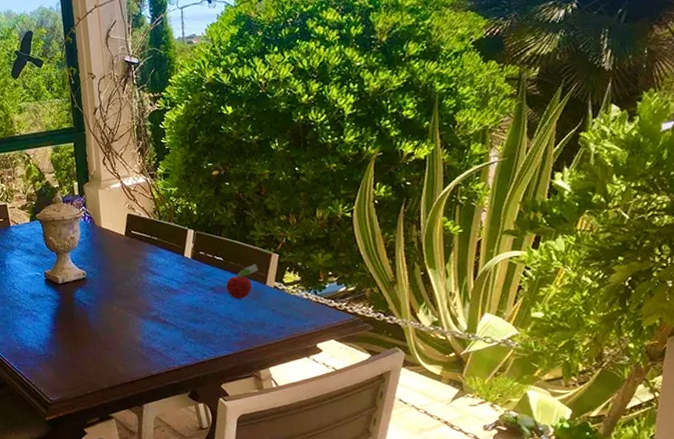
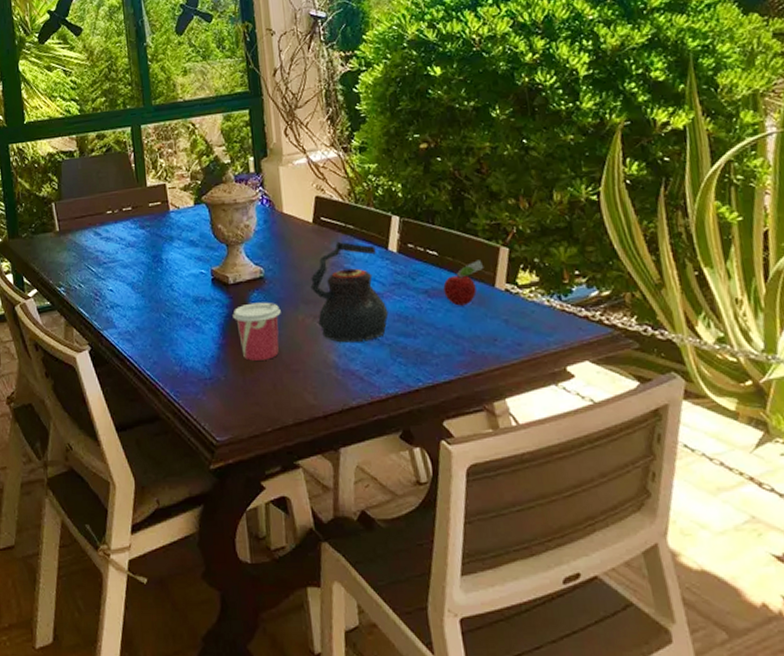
cup: none [62,297,99,342] -> present [233,302,281,361]
teapot: none [122,250,183,328] -> present [310,241,389,343]

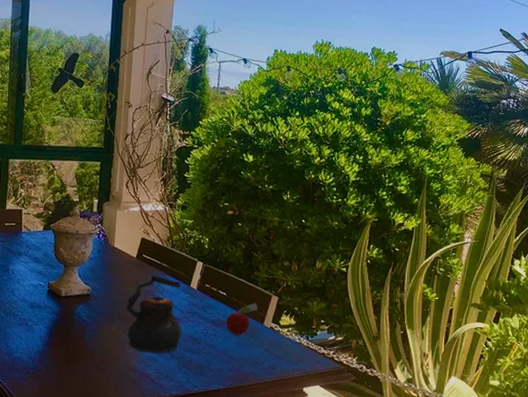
cup: present [233,302,281,361] -> none [60,313,99,359]

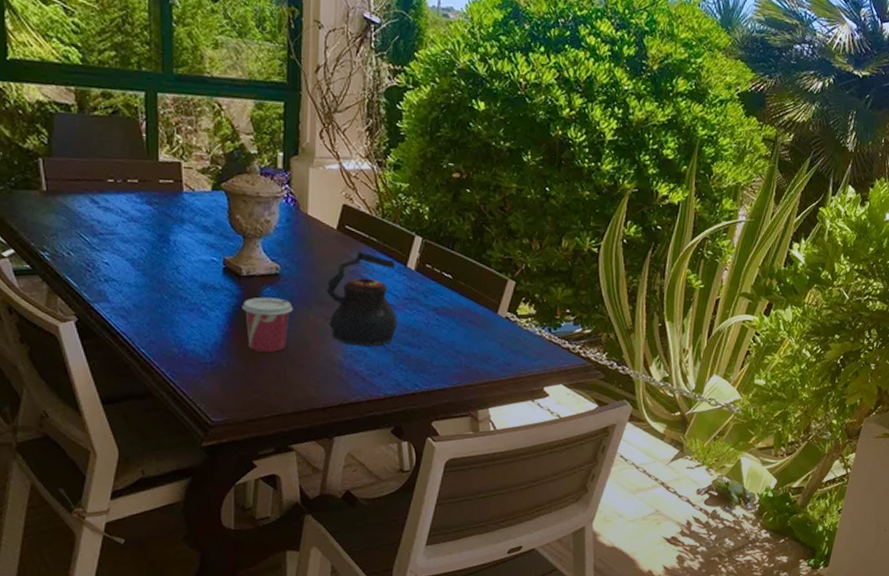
cup: none [60,313,99,359] -> present [242,297,293,352]
fruit: present [226,303,259,335] -> none [452,288,491,326]

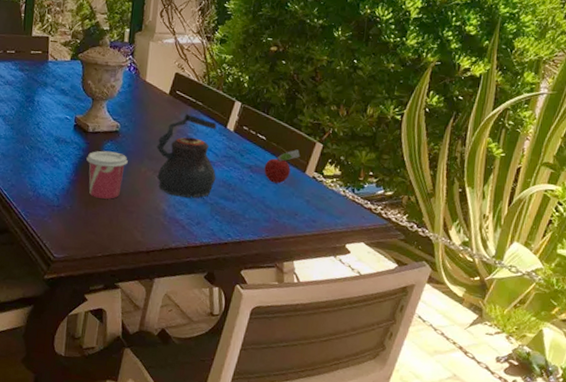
fruit: none [452,288,491,326] -> present [264,149,301,184]

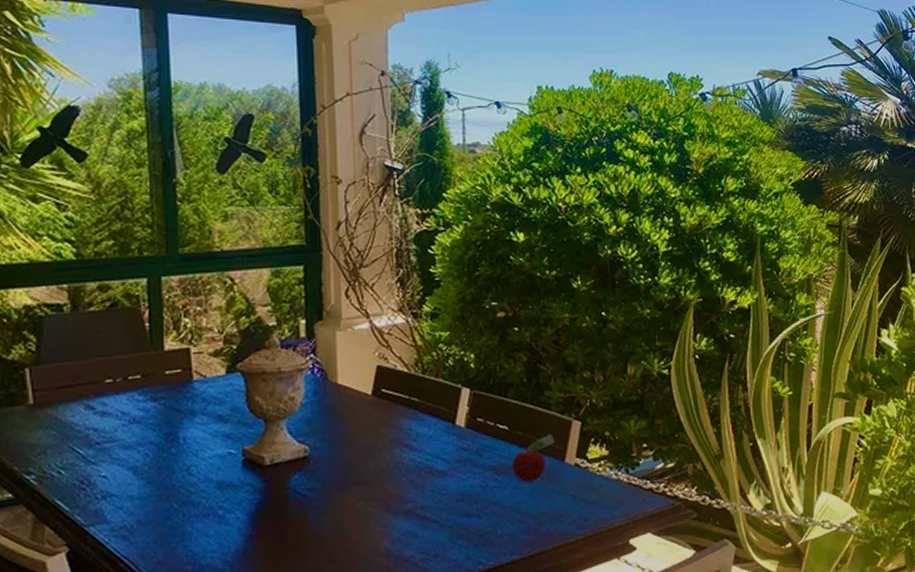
cup: present [86,150,128,199] -> none [267,484,327,553]
teapot: present [156,113,217,198] -> none [364,415,451,528]

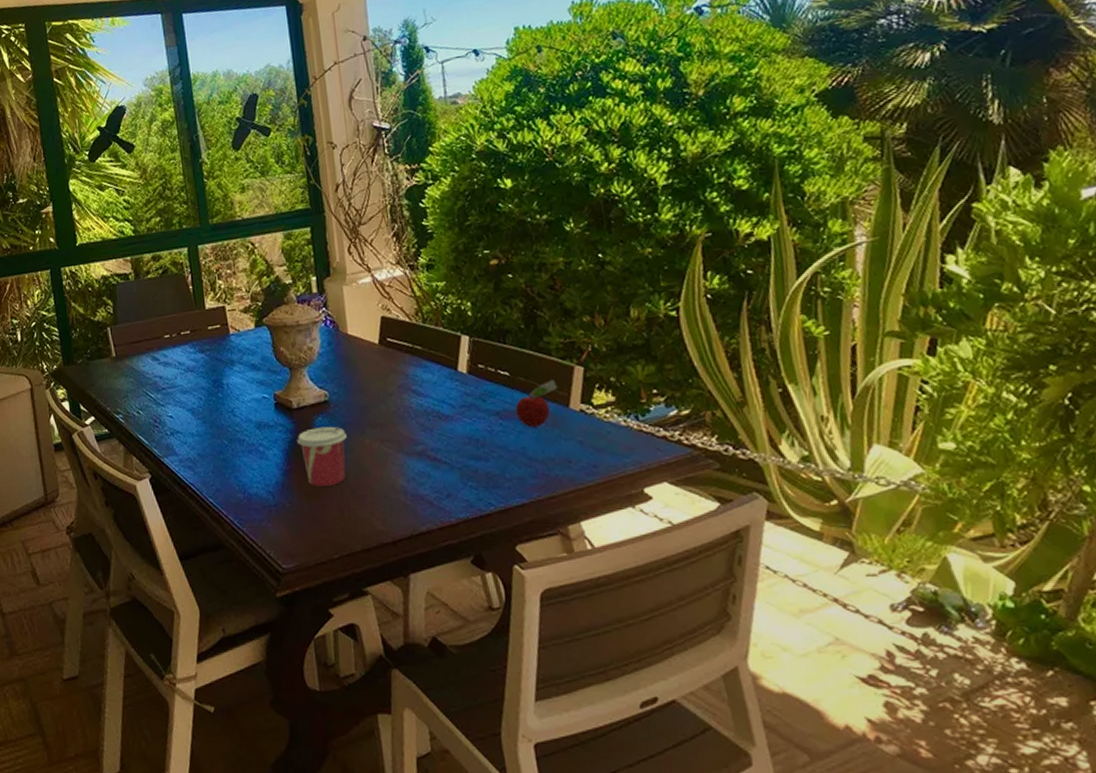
cup: none [267,484,327,553] -> present [297,426,347,487]

